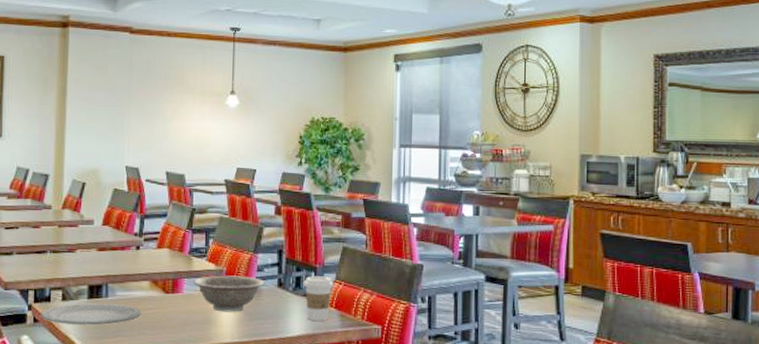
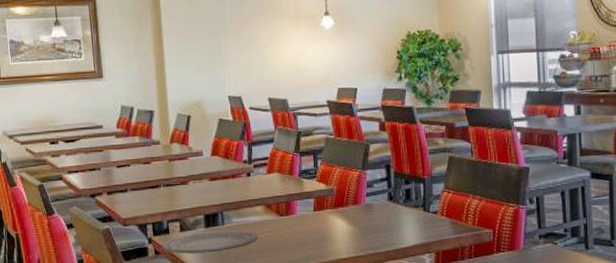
decorative bowl: present [193,275,265,312] -> none [306,193,376,229]
coffee cup: present [303,276,334,321] -> none [413,186,443,230]

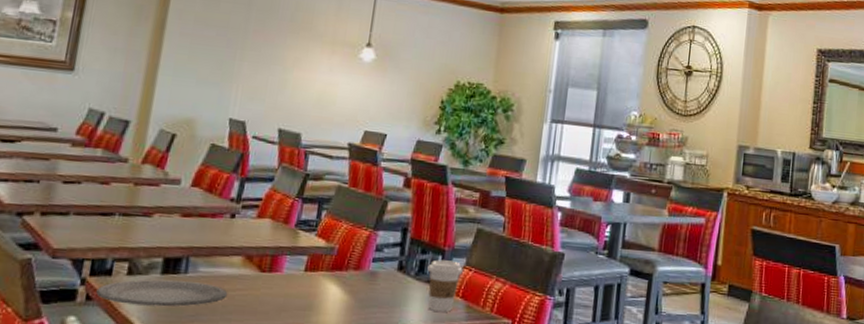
coffee cup: none [413,186,443,230] -> present [427,260,463,312]

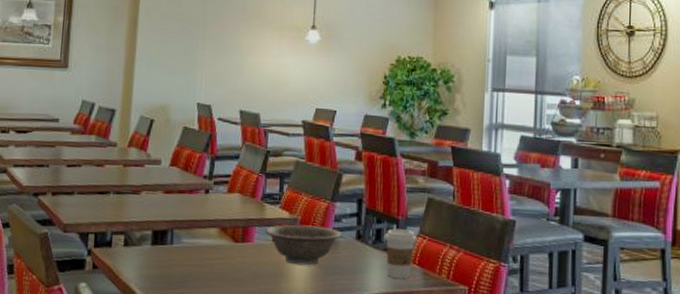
plate: present [96,279,228,307] -> none [100,249,208,275]
decorative bowl: none [297,253,383,298] -> present [265,224,343,266]

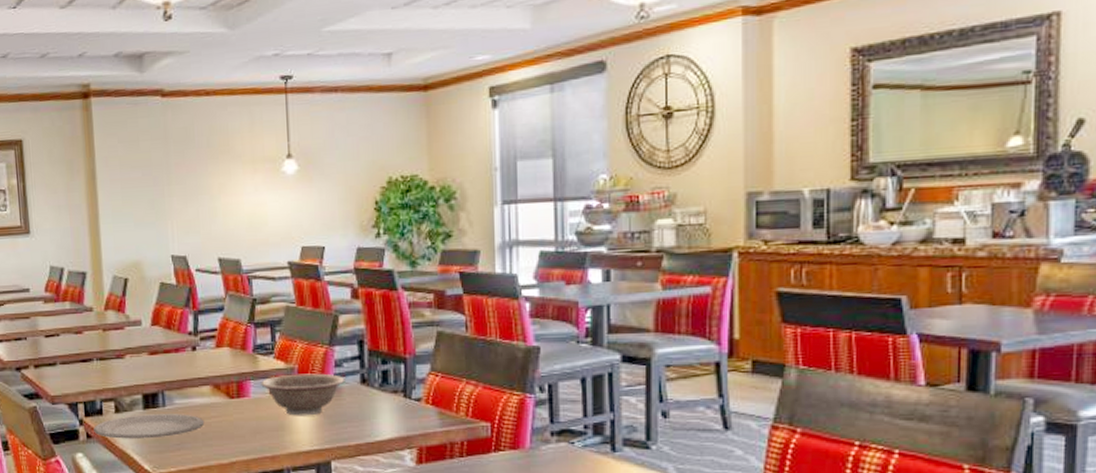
plate: none [100,249,208,275] -> present [93,414,205,439]
coffee cup: present [384,228,417,279] -> none [391,368,429,421]

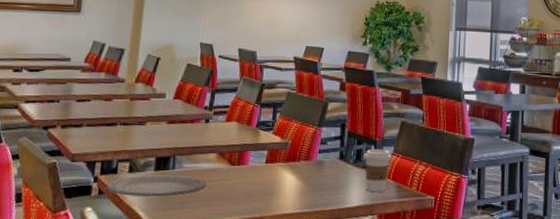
decorative bowl: present [261,373,345,416] -> none [259,148,328,184]
coffee cup: none [391,368,429,421] -> present [363,149,392,192]

